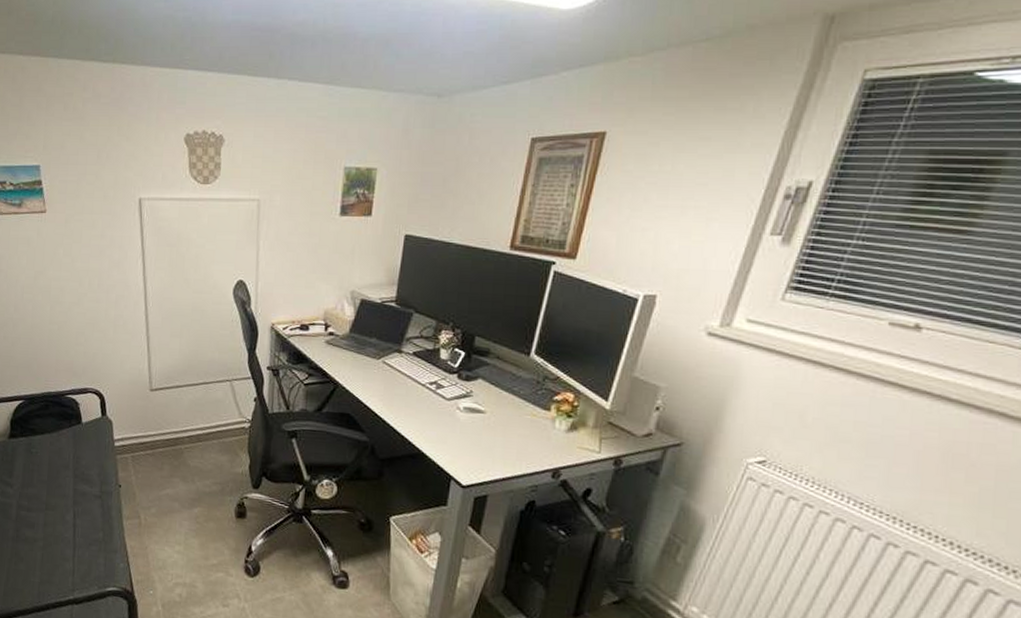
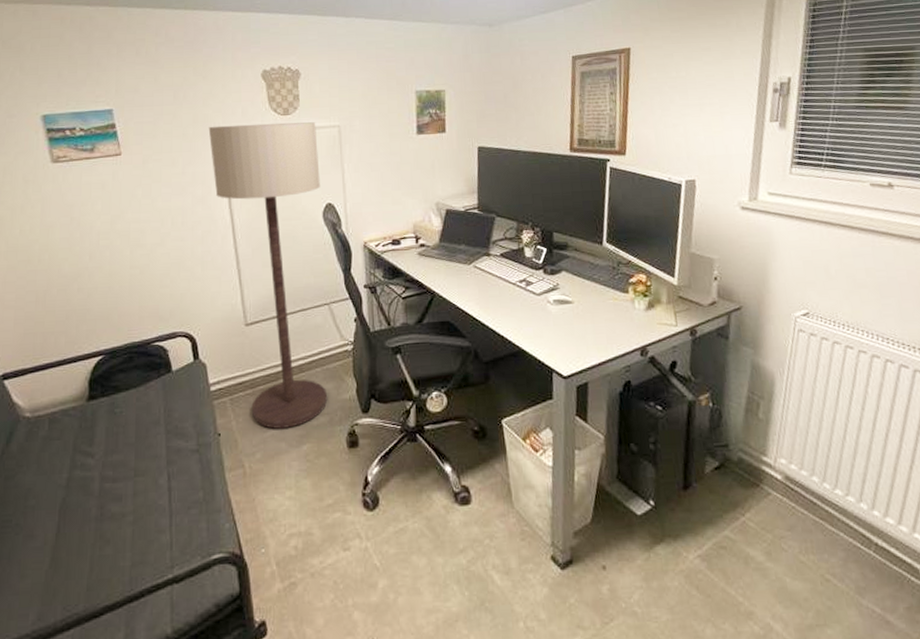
floor lamp: none [128,190,235,491] -> present [208,122,328,429]

